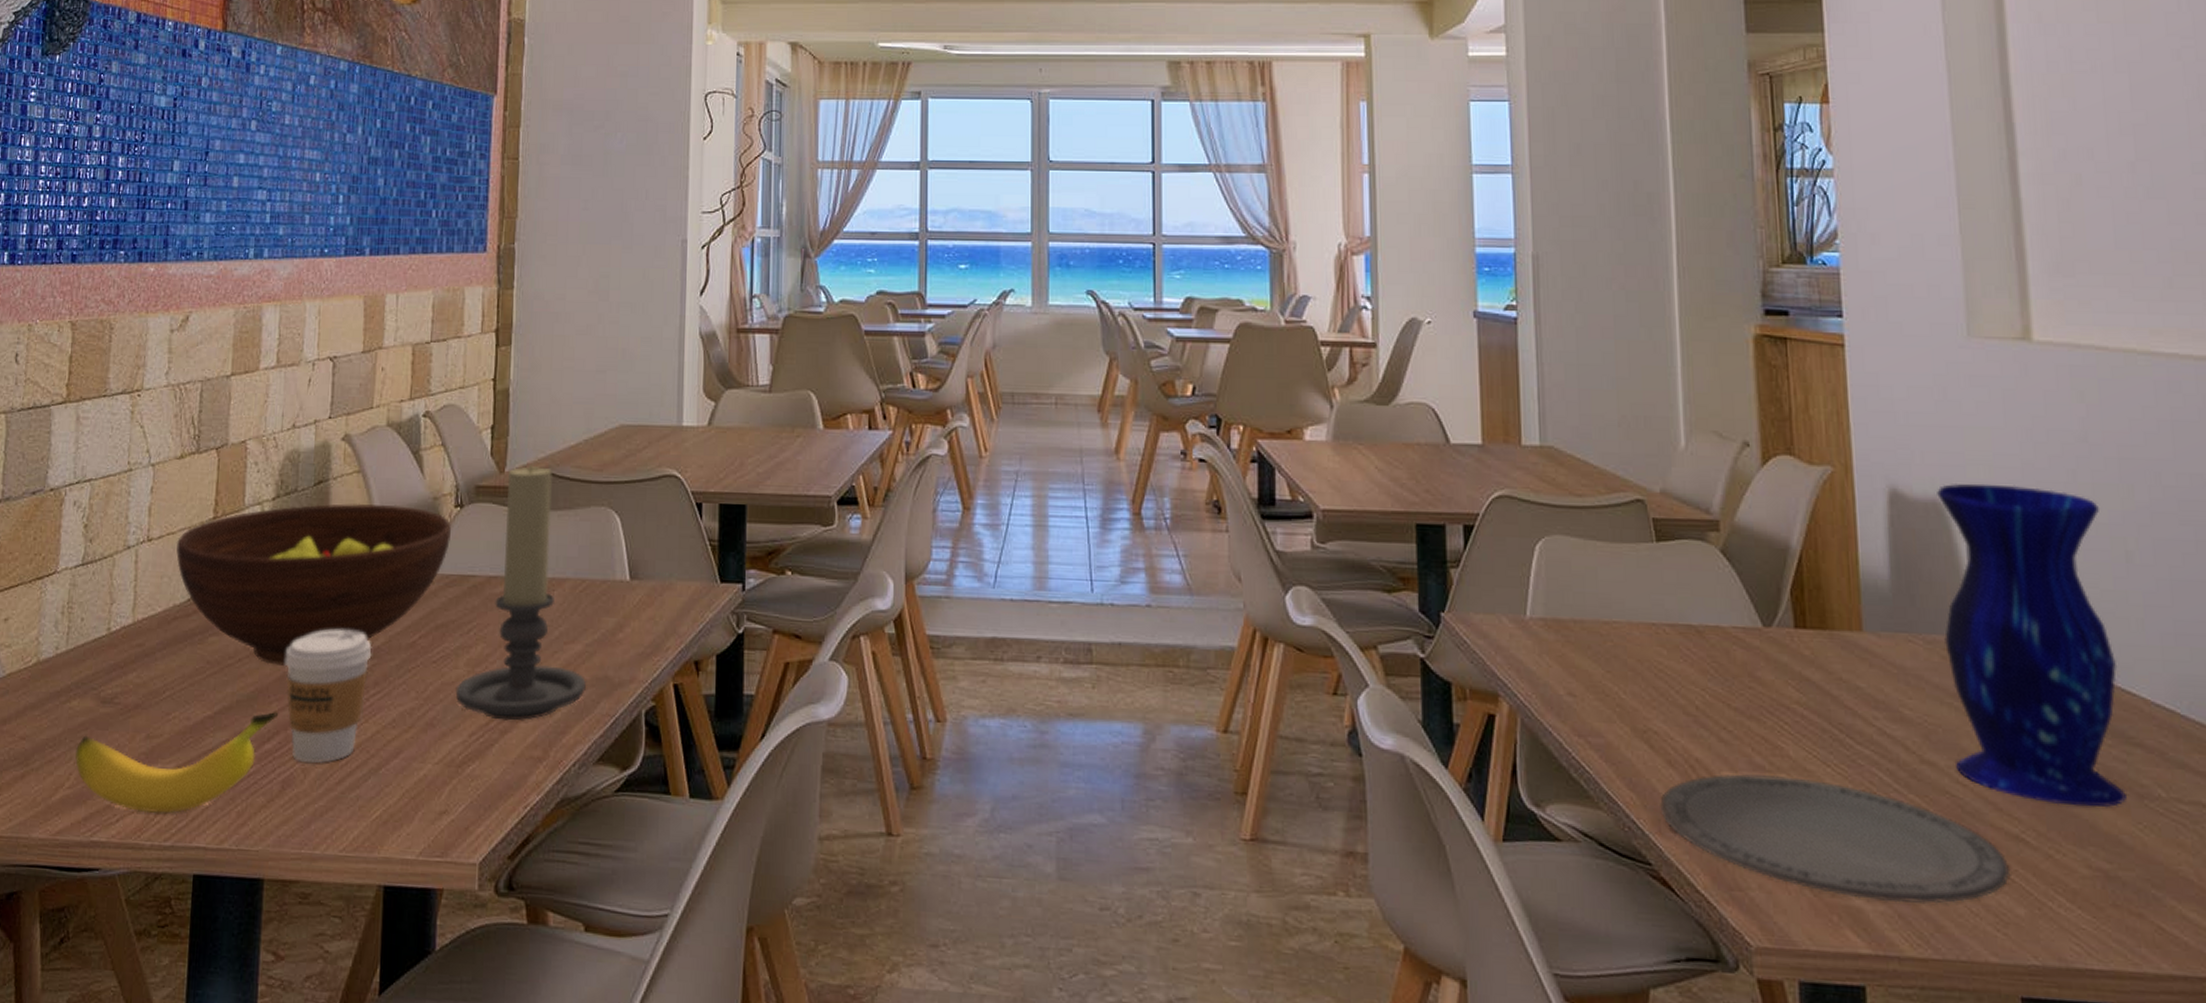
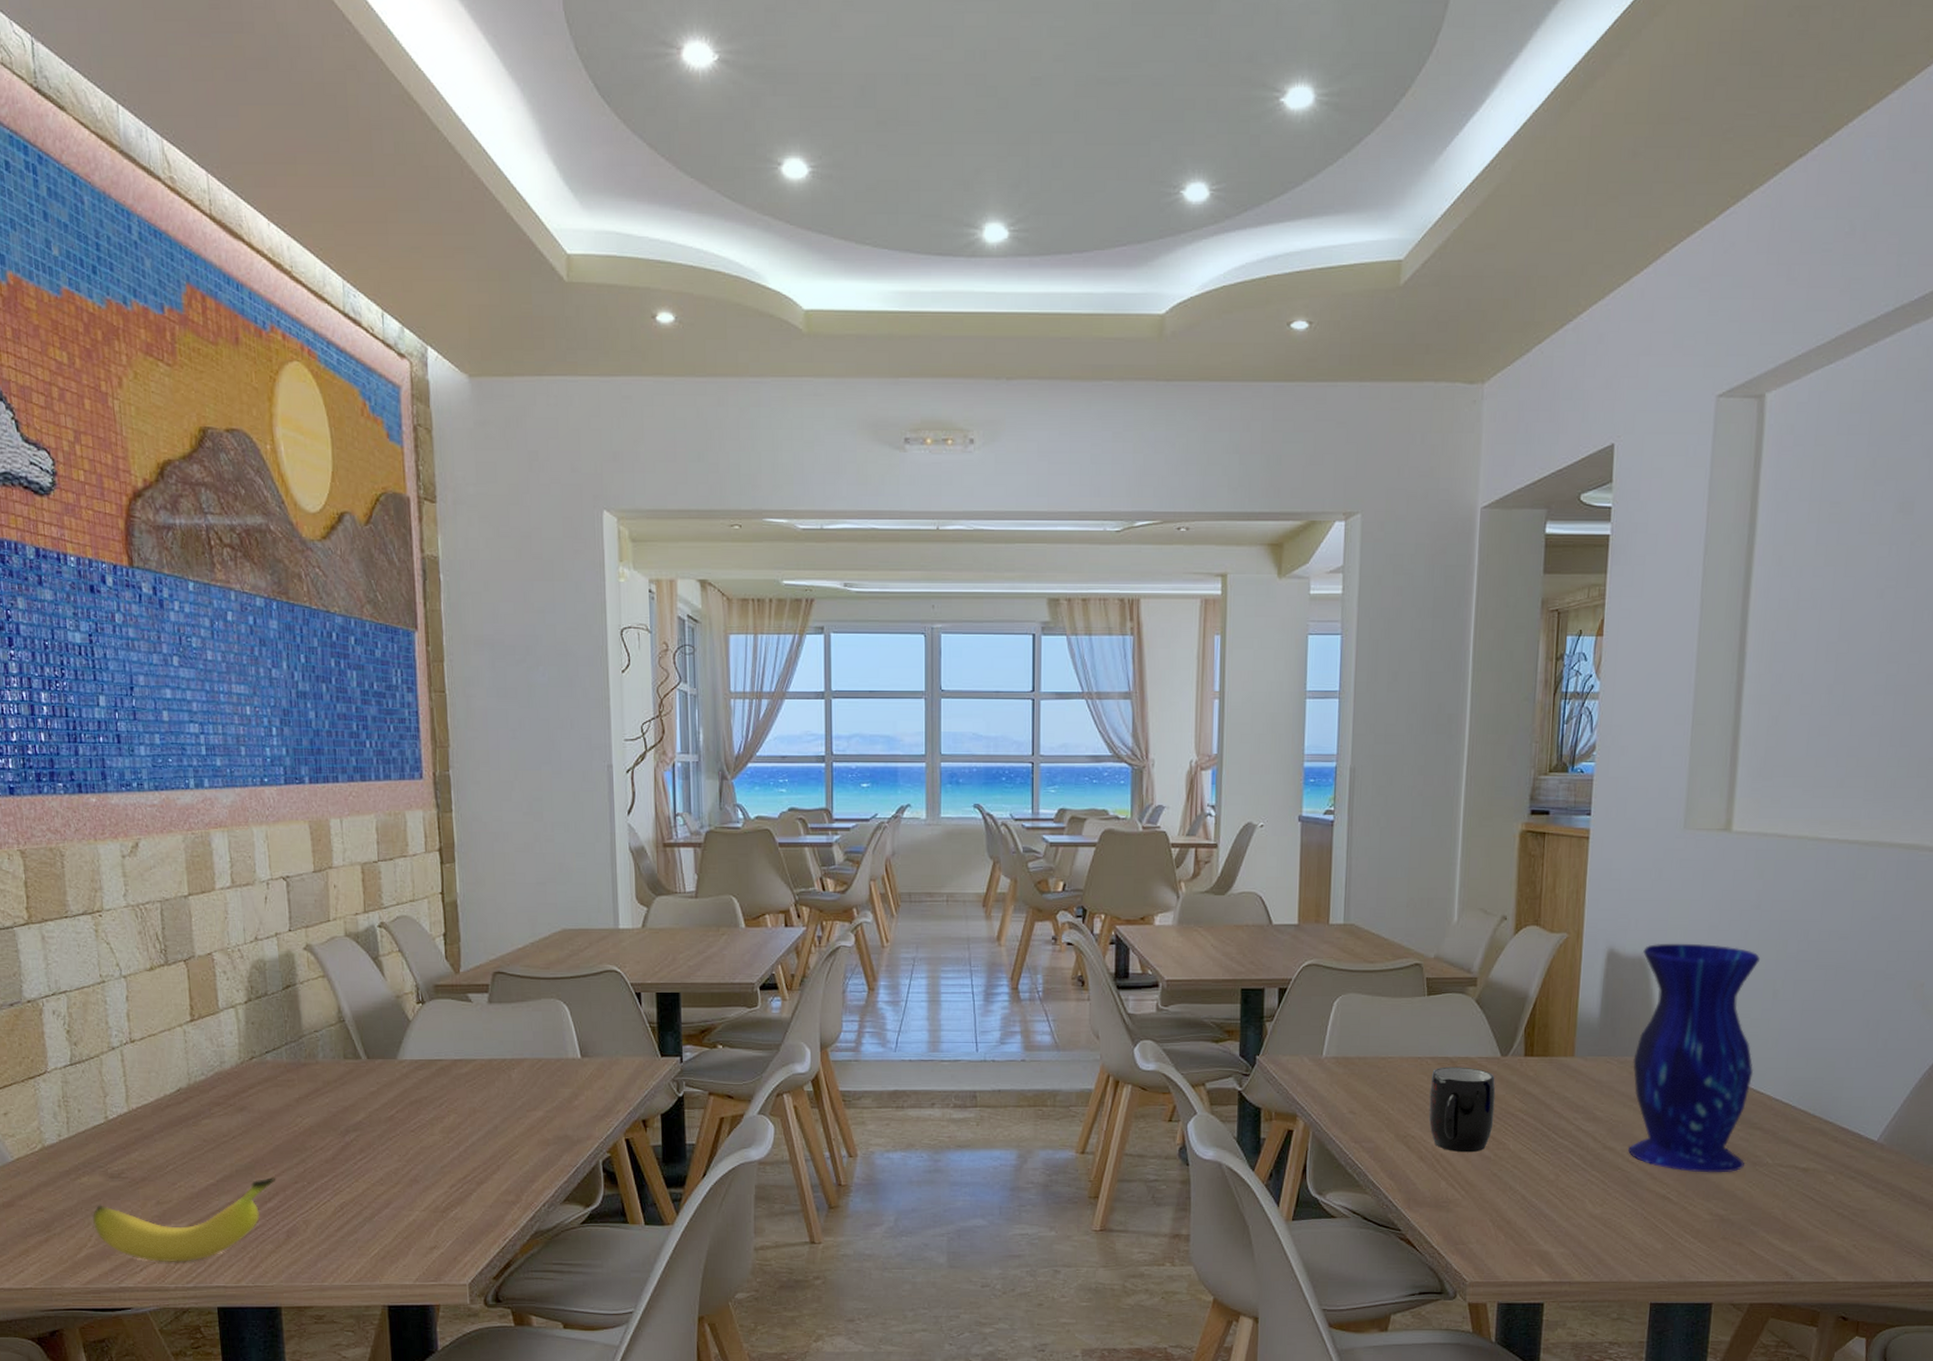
fruit bowl: present [176,503,451,667] -> none [158,1003,416,1141]
coffee cup: present [284,629,372,764] -> none [275,1108,355,1216]
candle holder: present [455,465,587,721] -> none [434,966,550,1174]
plate: present [1660,774,2011,904] -> none [1411,1163,1656,1246]
mug: none [1672,637,1764,759] -> present [1428,1066,1496,1153]

